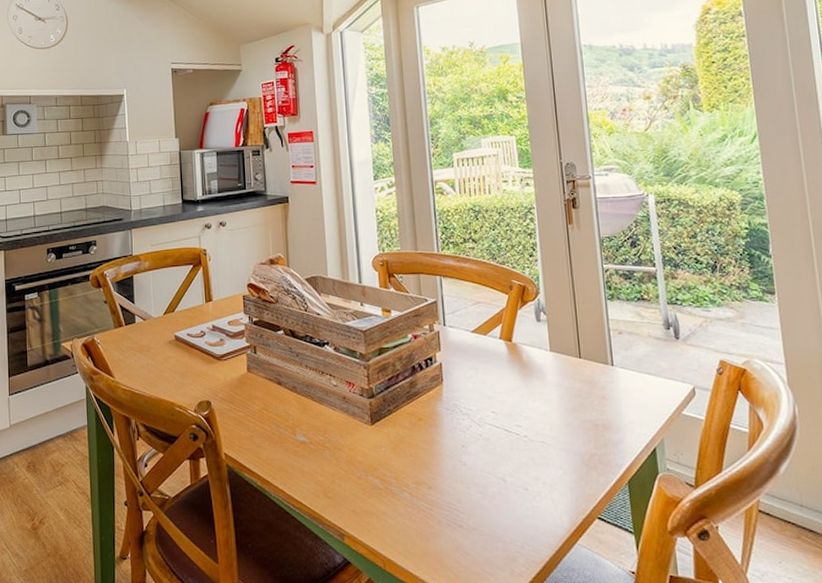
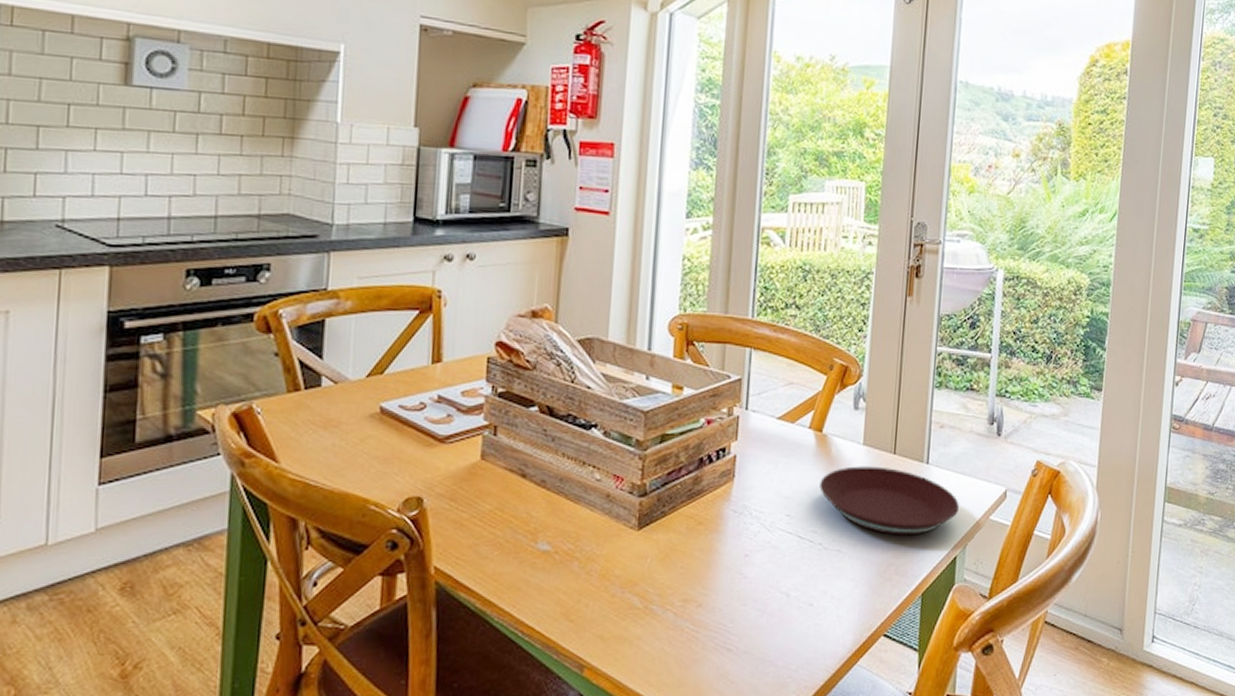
plate: none [517,369,650,429] -> present [819,466,959,536]

